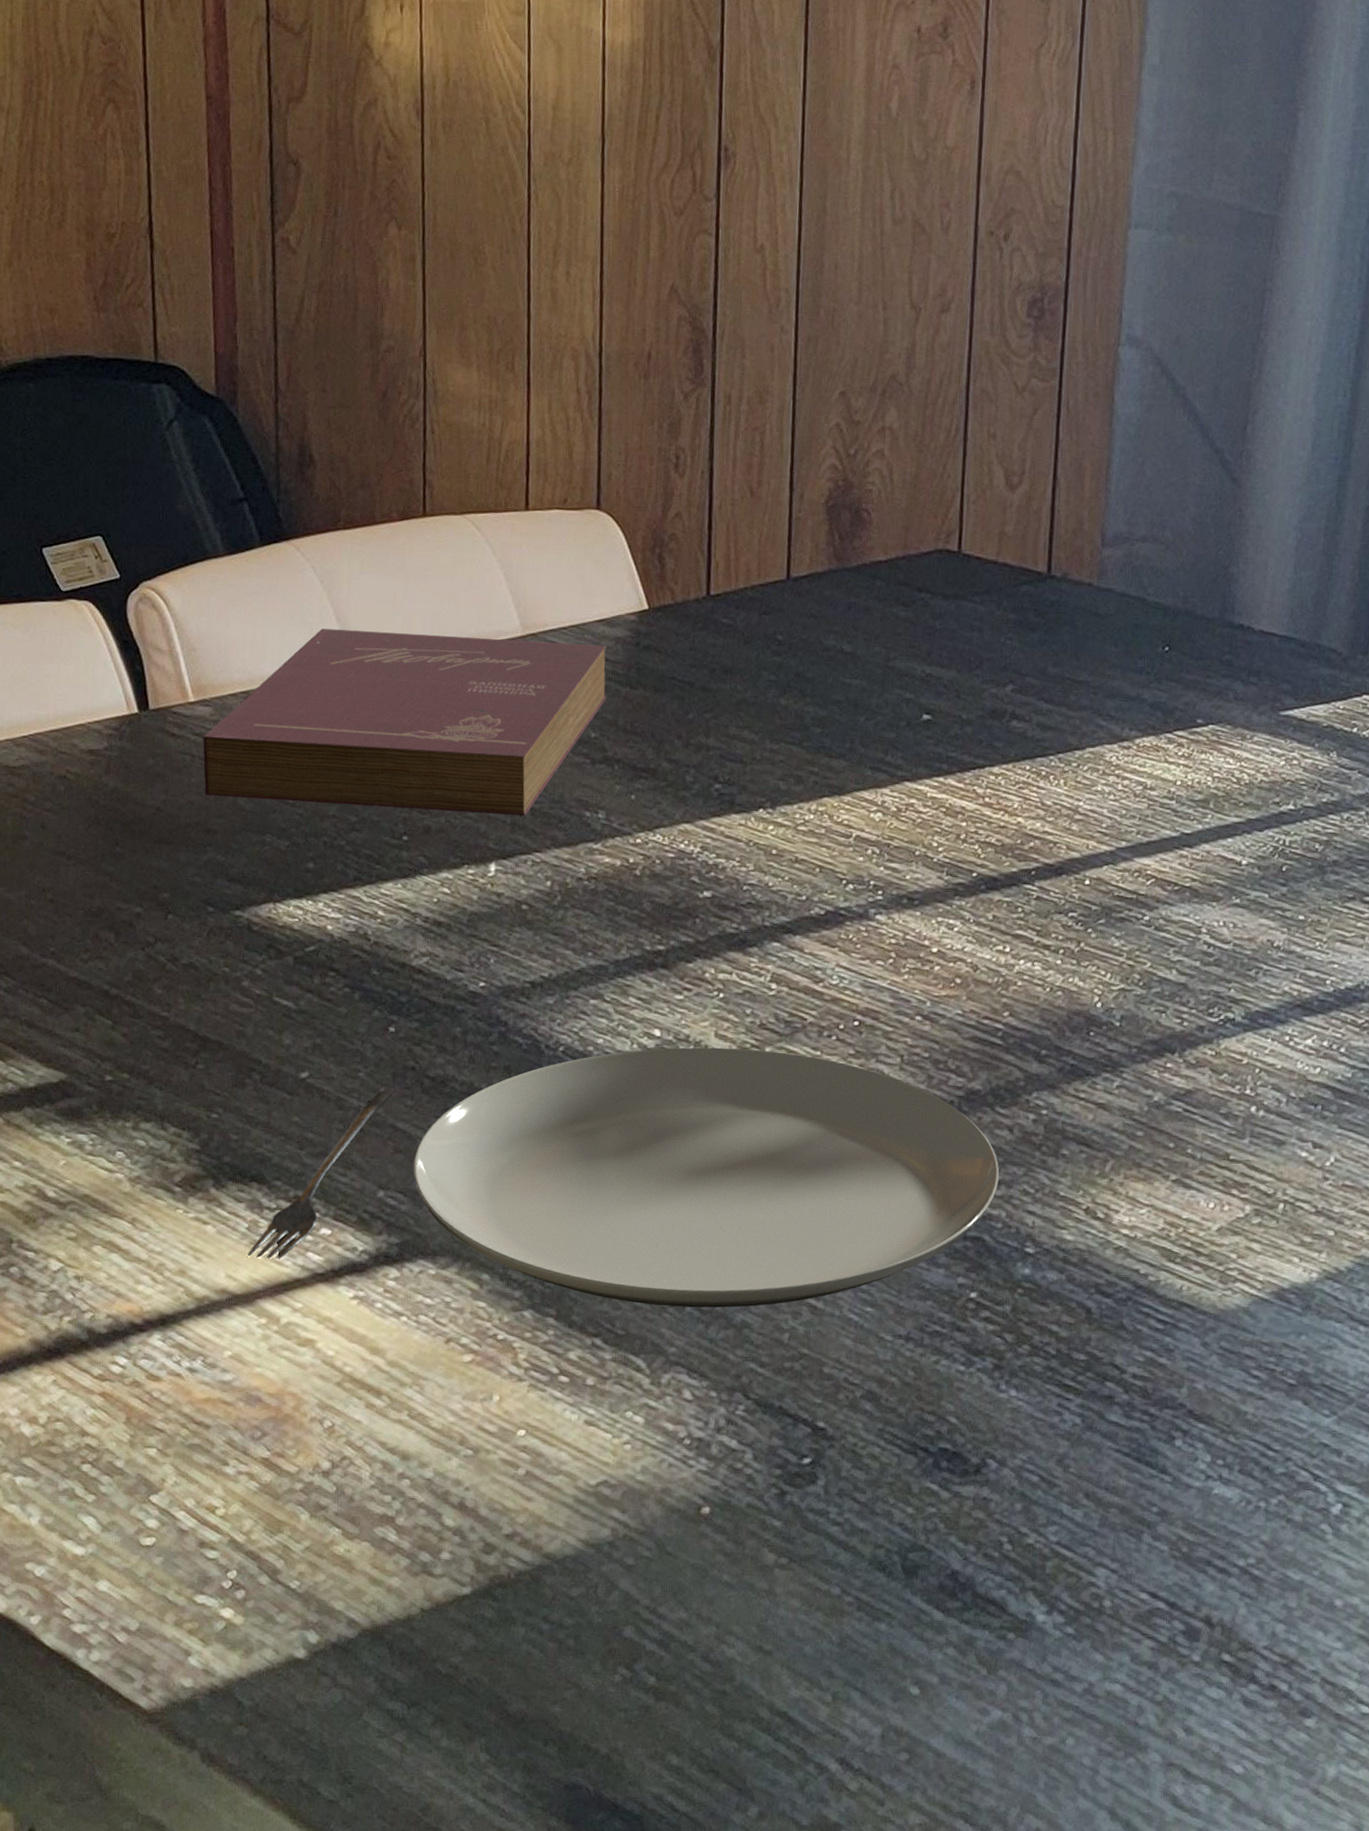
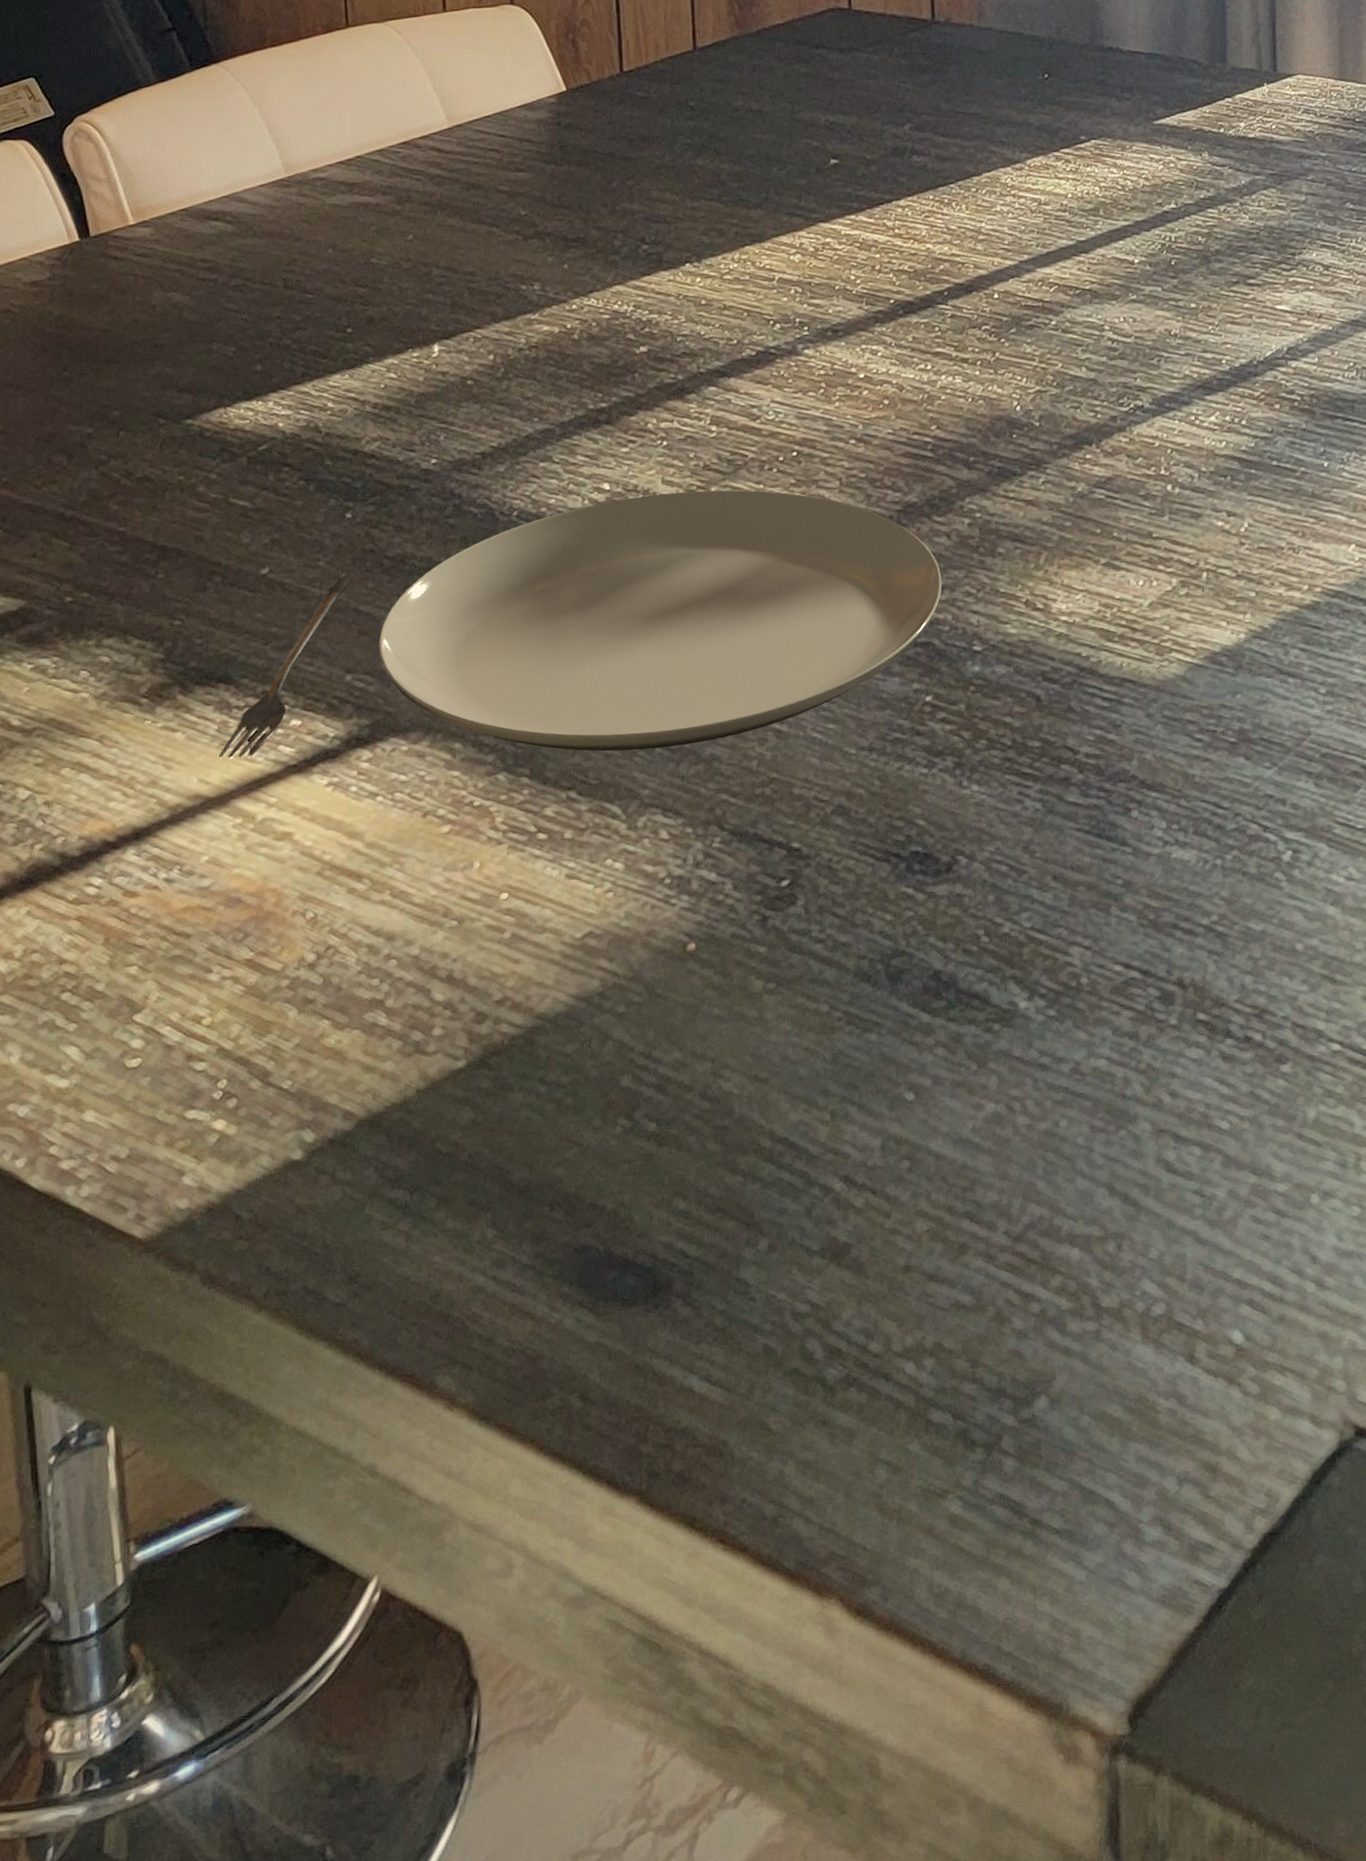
book: present [203,628,607,816] -> none [145,128,533,312]

